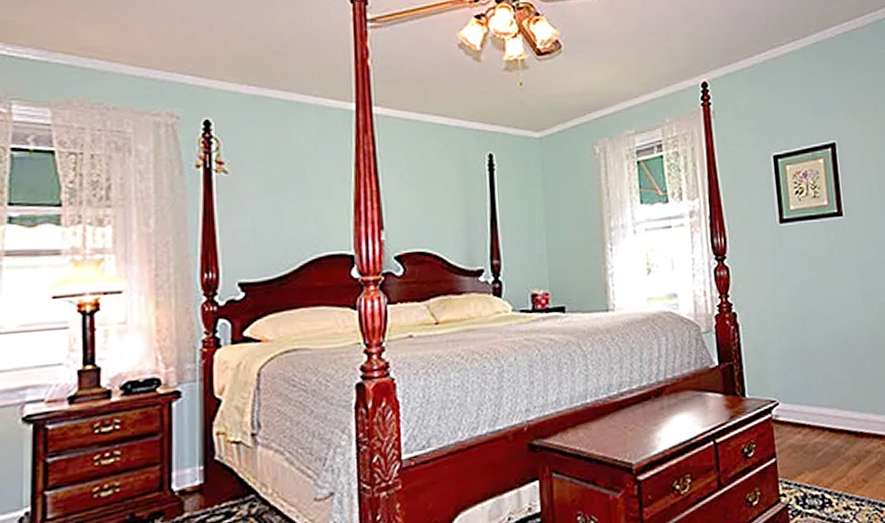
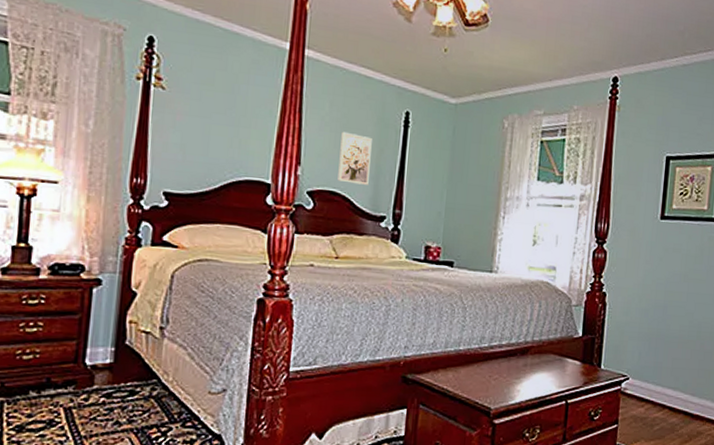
wall art: none [423,186,460,240] -> present [337,131,372,185]

